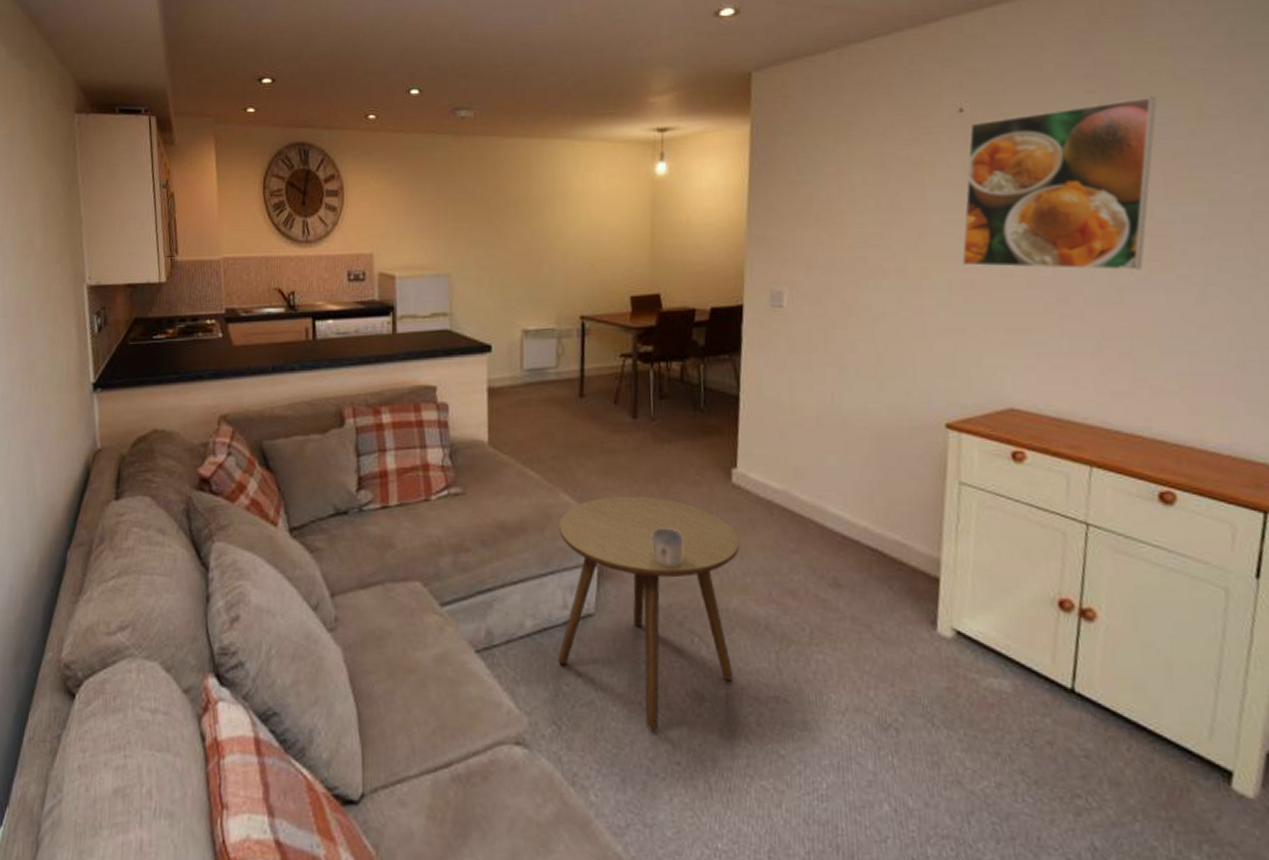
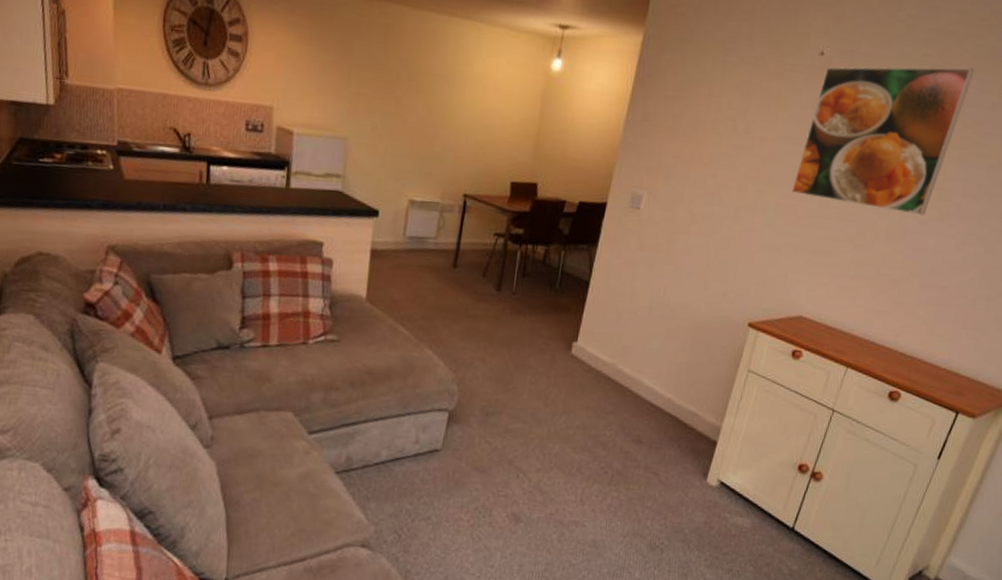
side table: present [557,495,740,732] -> none [405,355,569,542]
mug: present [651,528,684,568] -> none [495,385,524,418]

